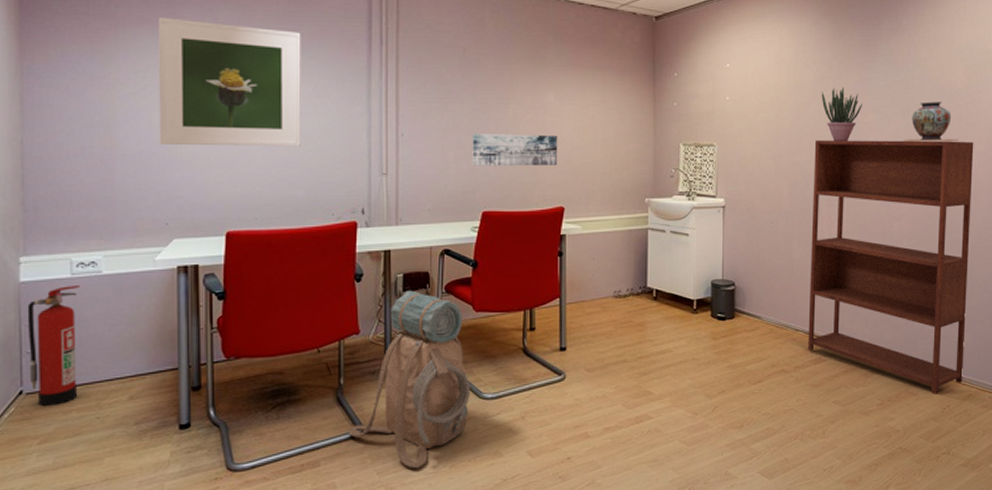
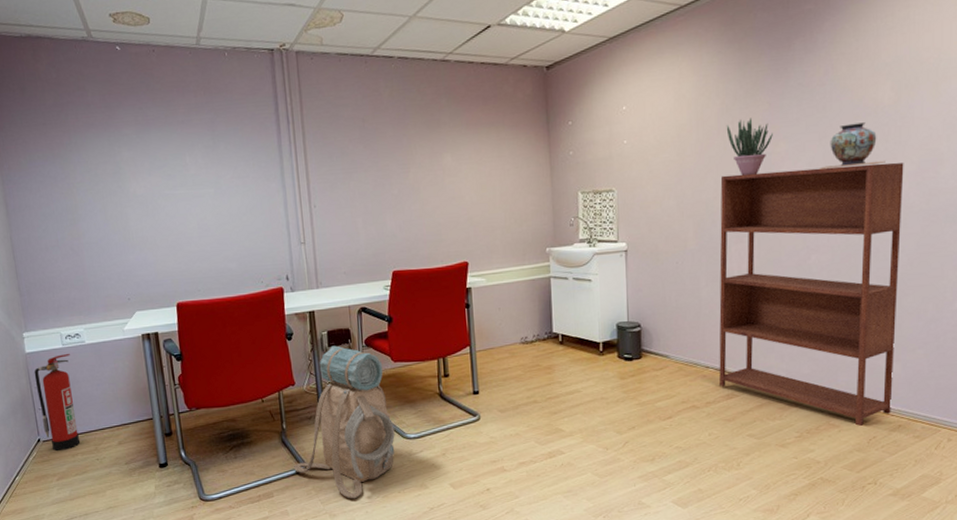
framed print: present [157,18,301,147] -> none [100,120,229,232]
wall art: present [472,134,558,166] -> none [377,194,459,230]

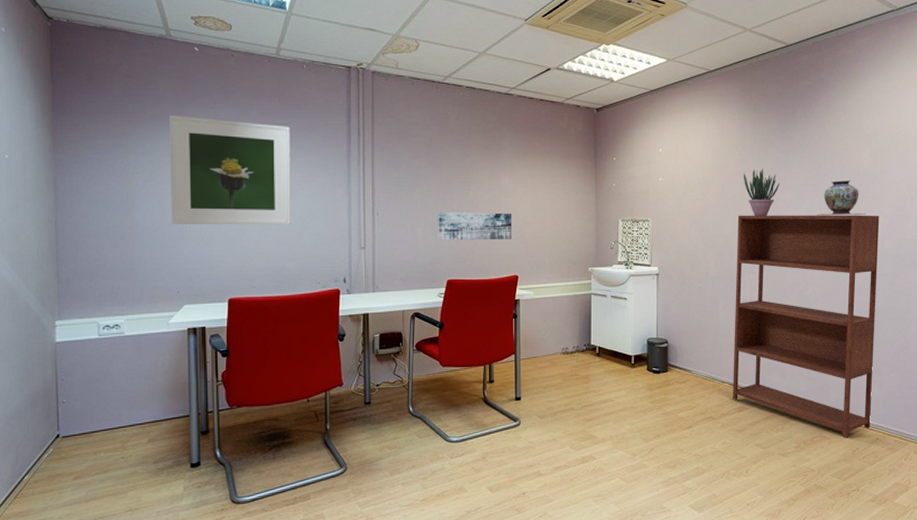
fire extinguisher: present [34,354,81,452] -> none [62,345,106,449]
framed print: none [100,120,229,232] -> present [168,115,291,225]
backpack: present [293,345,395,499] -> none [333,348,438,502]
wall art: none [377,194,459,230] -> present [438,213,513,241]

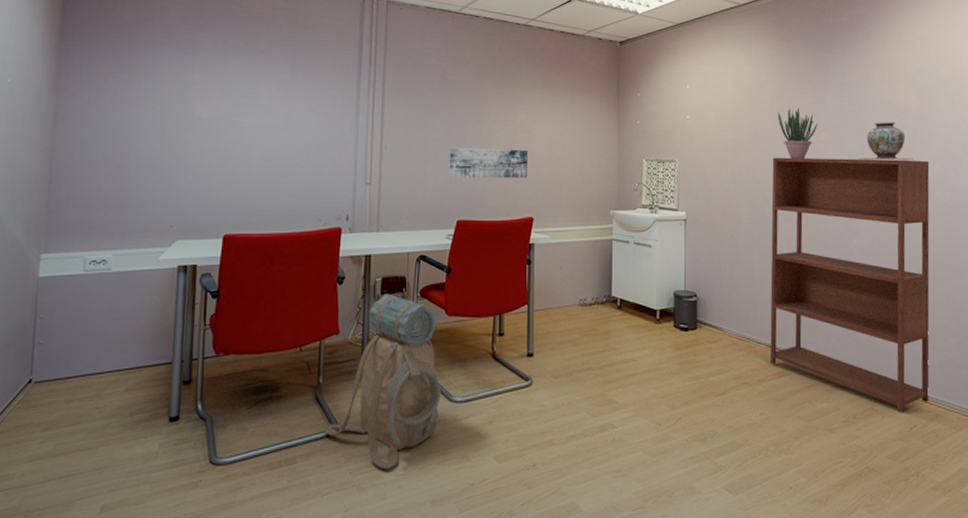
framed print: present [168,115,291,225] -> none [170,42,300,158]
backpack: none [333,348,438,502] -> present [323,293,441,470]

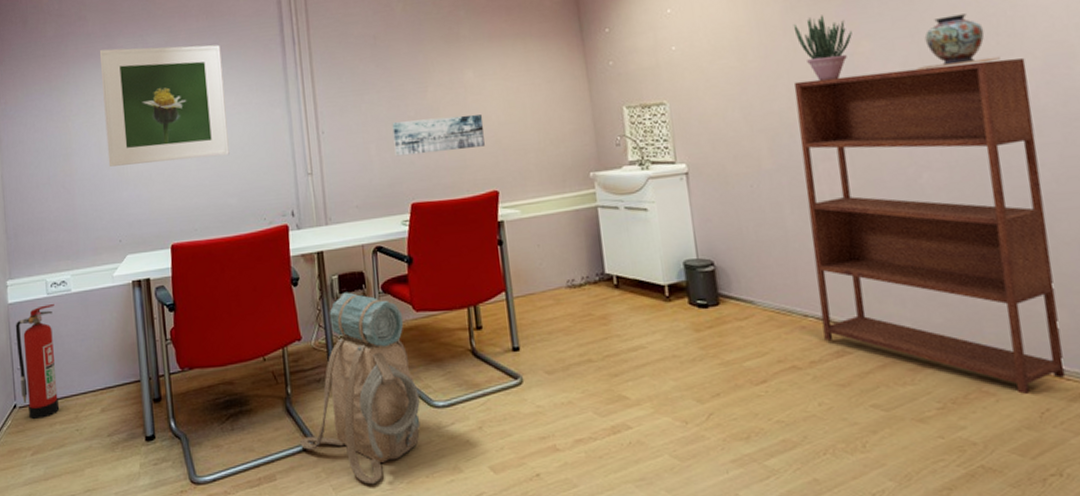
fire extinguisher: none [39,282,91,396] -> present [15,304,60,420]
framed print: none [170,42,300,158] -> present [99,44,230,167]

